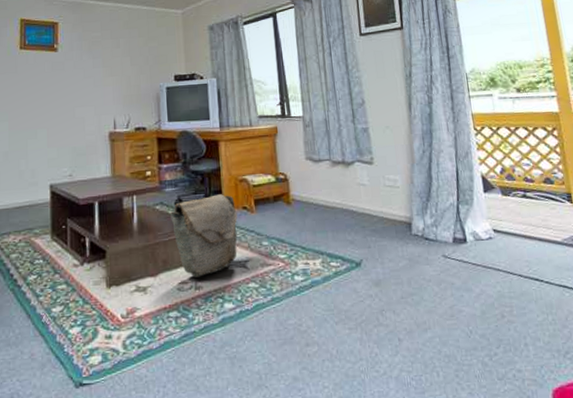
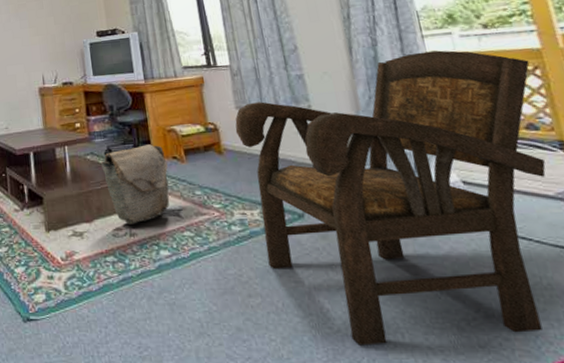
armchair: none [304,110,557,386] -> present [235,50,546,346]

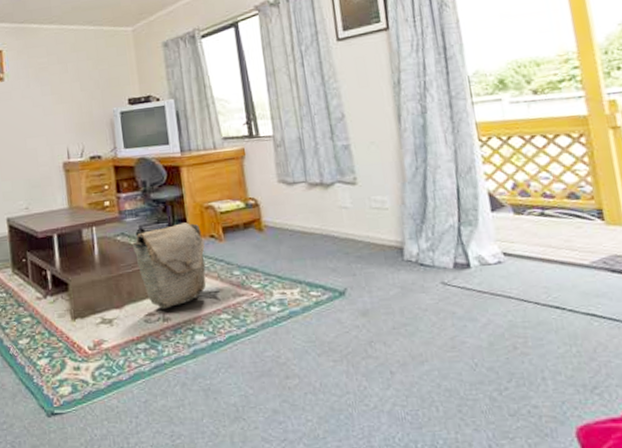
armchair: present [235,50,546,346] -> none [277,117,583,421]

